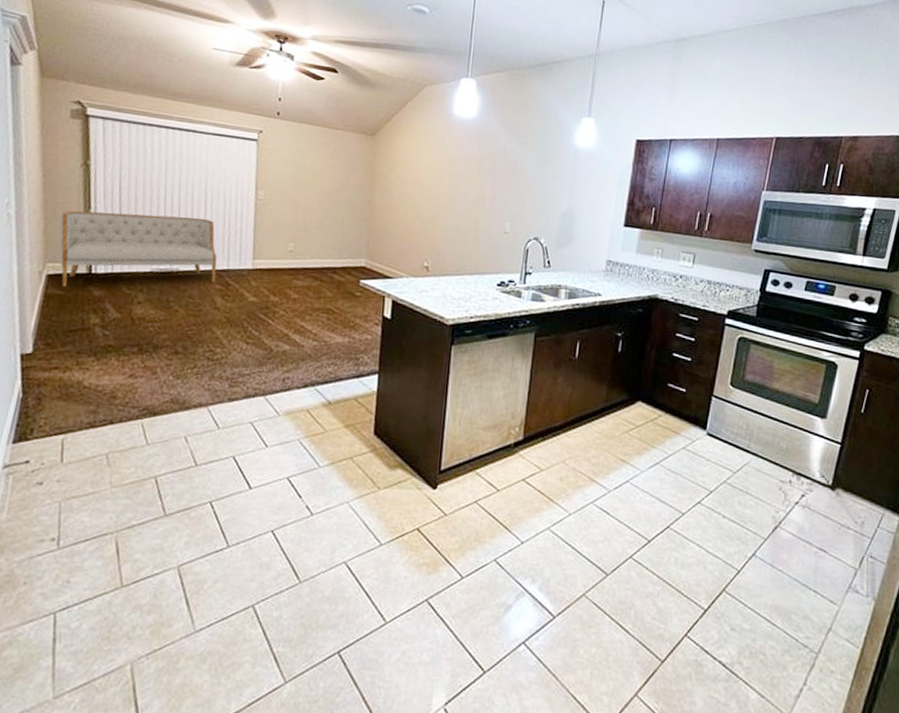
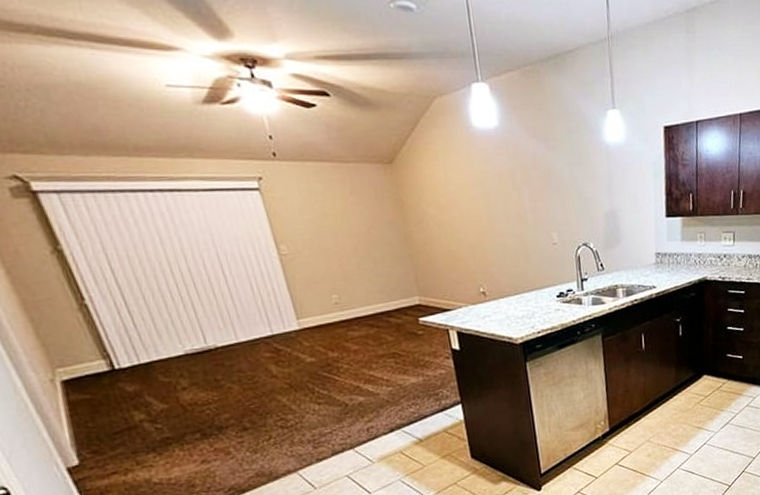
sofa: present [59,210,218,287] -> none [50,286,263,390]

